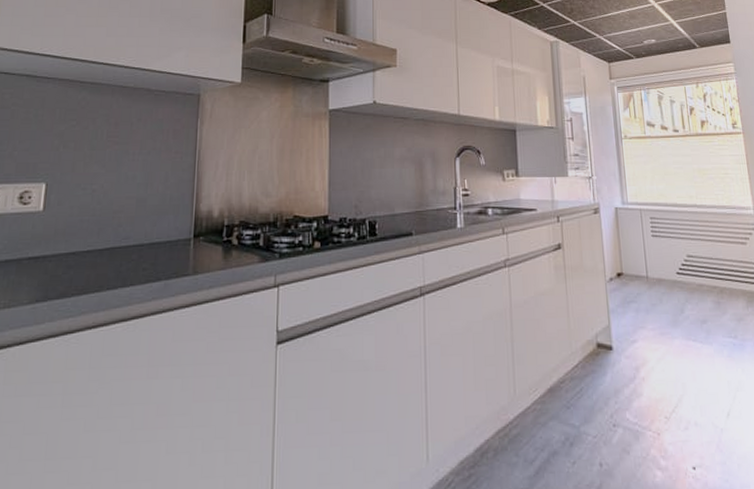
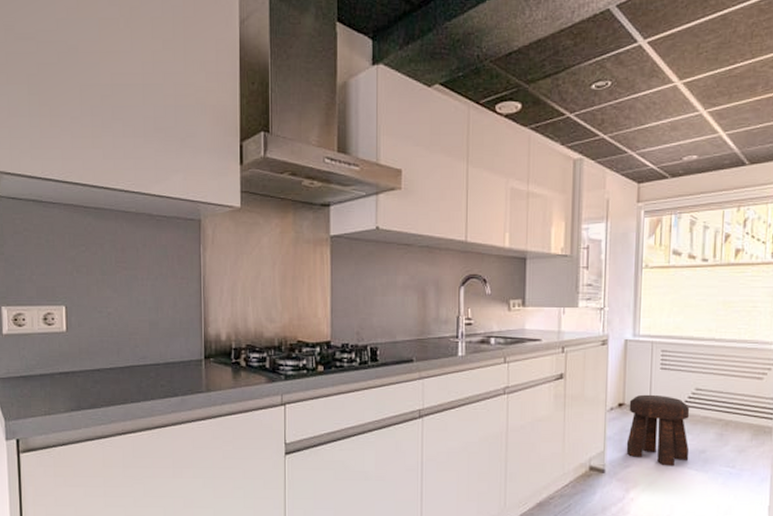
stool: none [627,262,692,340] -> present [626,394,690,466]

